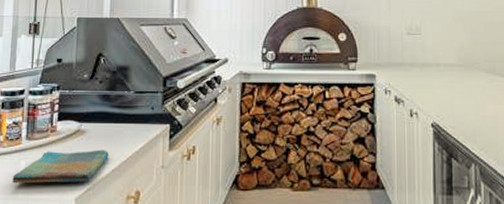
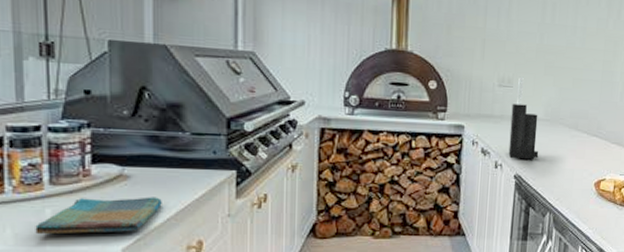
knife block: none [422,24,456,107] -> present [508,76,539,160]

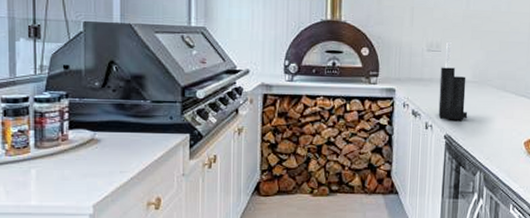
dish towel: present [35,197,162,235] -> none [23,158,126,192]

